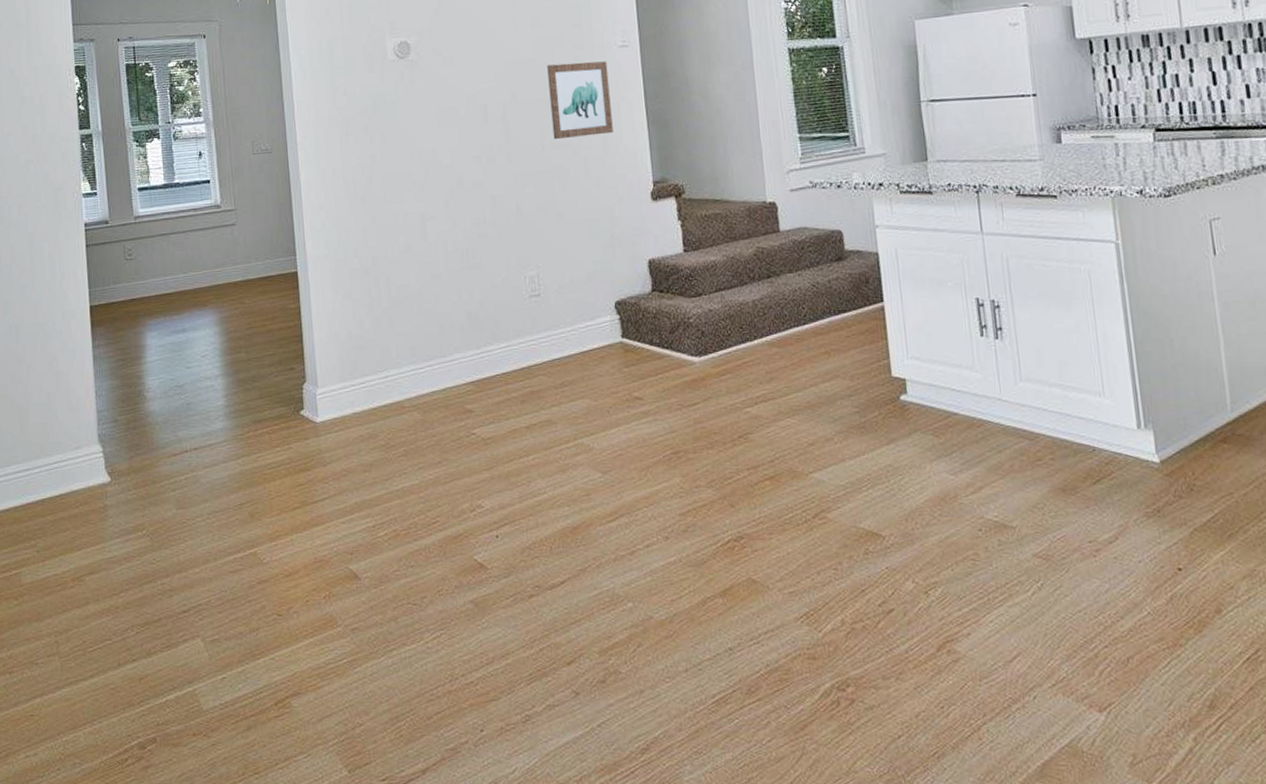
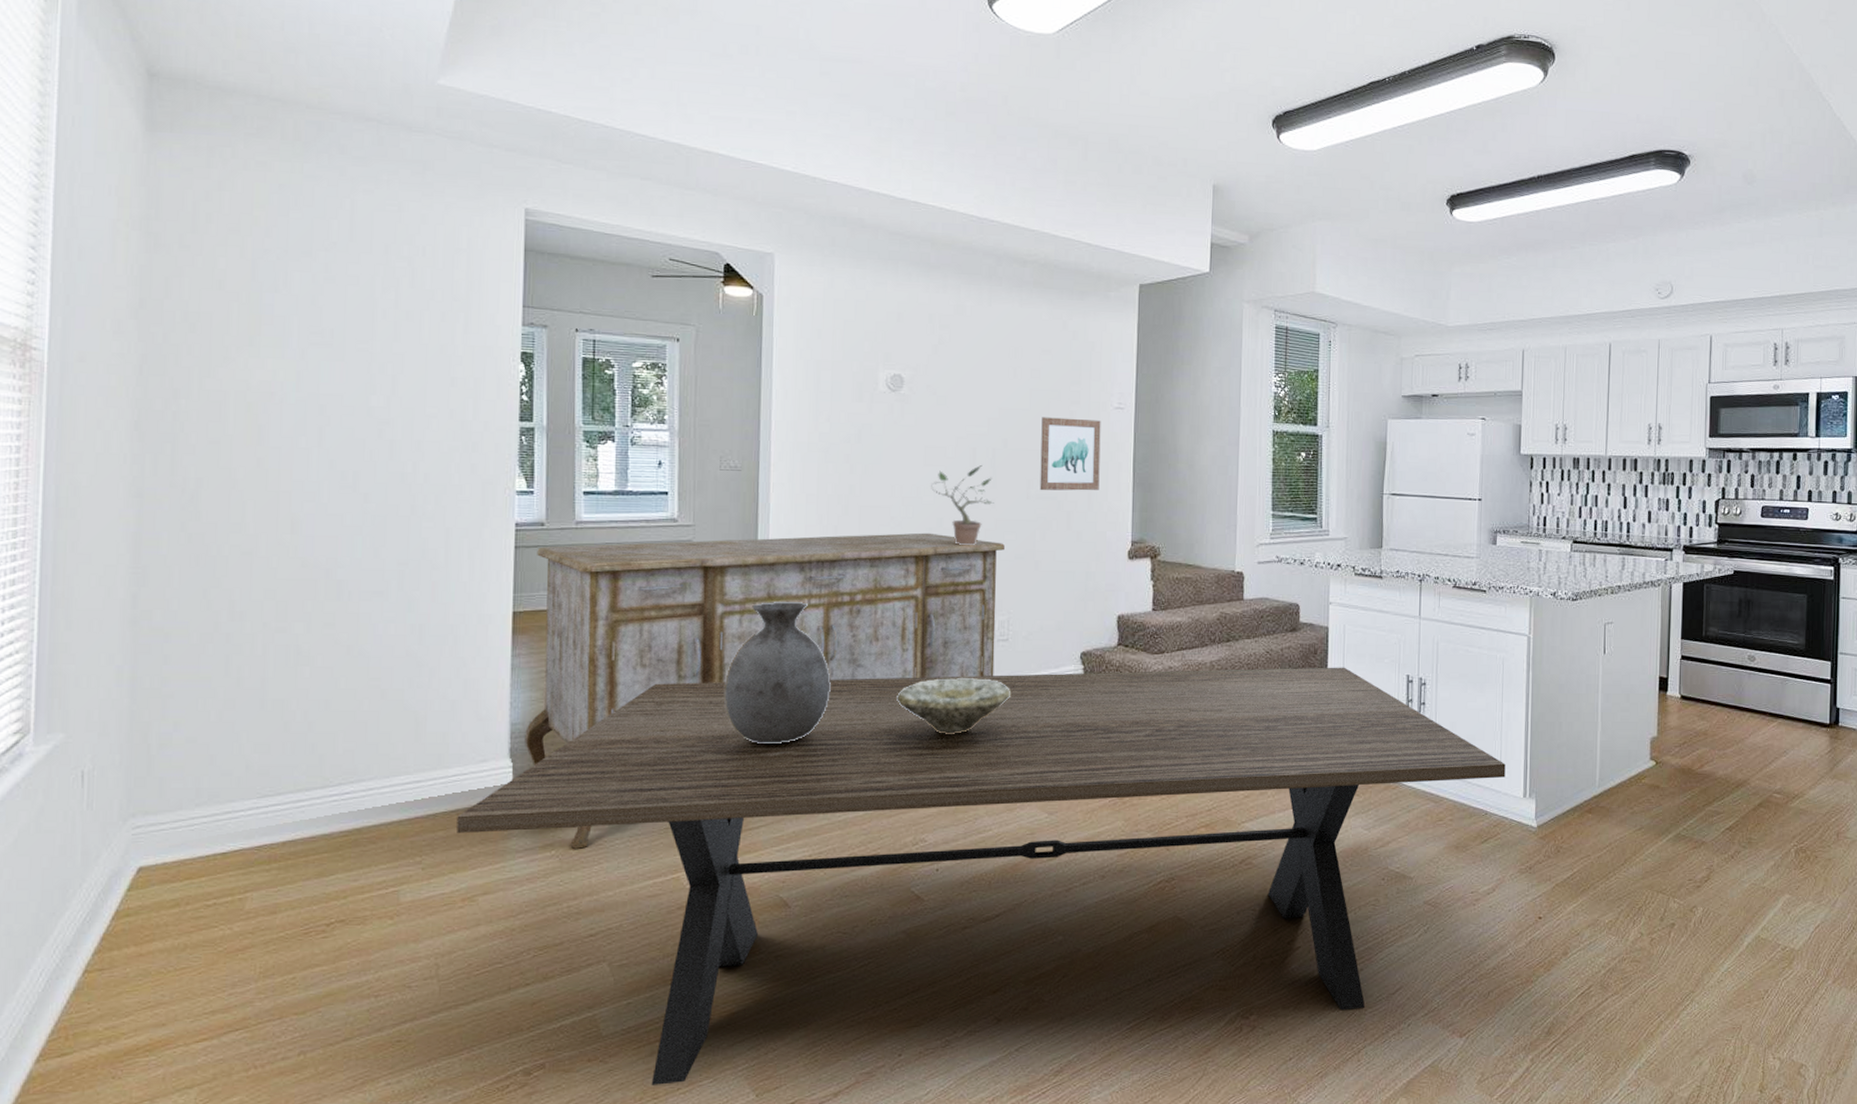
dining table: none [61,295,1112,760] -> present [457,667,1506,1085]
sideboard: none [105,194,530,528] -> present [525,532,1005,849]
vase: none [278,274,376,417] -> present [724,602,831,745]
bowl: none [438,337,549,396] -> present [897,678,1010,734]
potted plant: none [447,121,510,204] -> present [931,465,994,546]

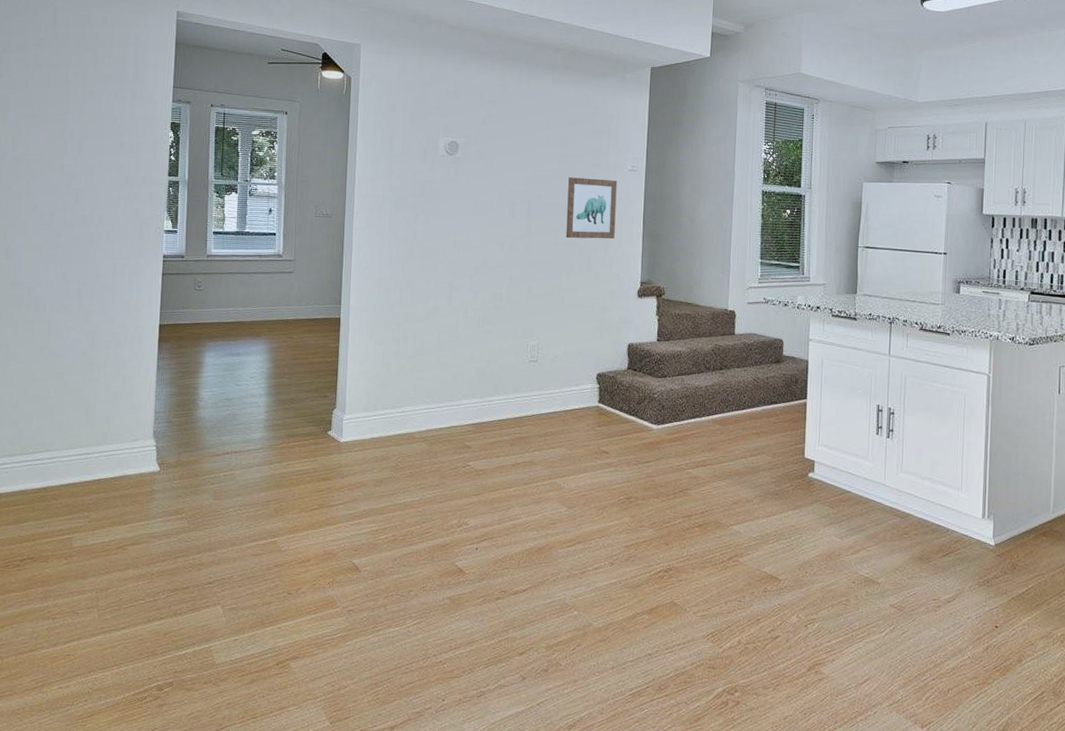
dining table: present [457,667,1506,1085] -> none [114,385,966,708]
sideboard: present [525,532,1005,849] -> none [165,270,536,514]
vase: present [724,602,831,745] -> none [314,323,396,439]
bowl: present [897,678,1010,734] -> none [447,390,539,437]
potted plant: present [931,465,994,546] -> none [478,216,529,282]

